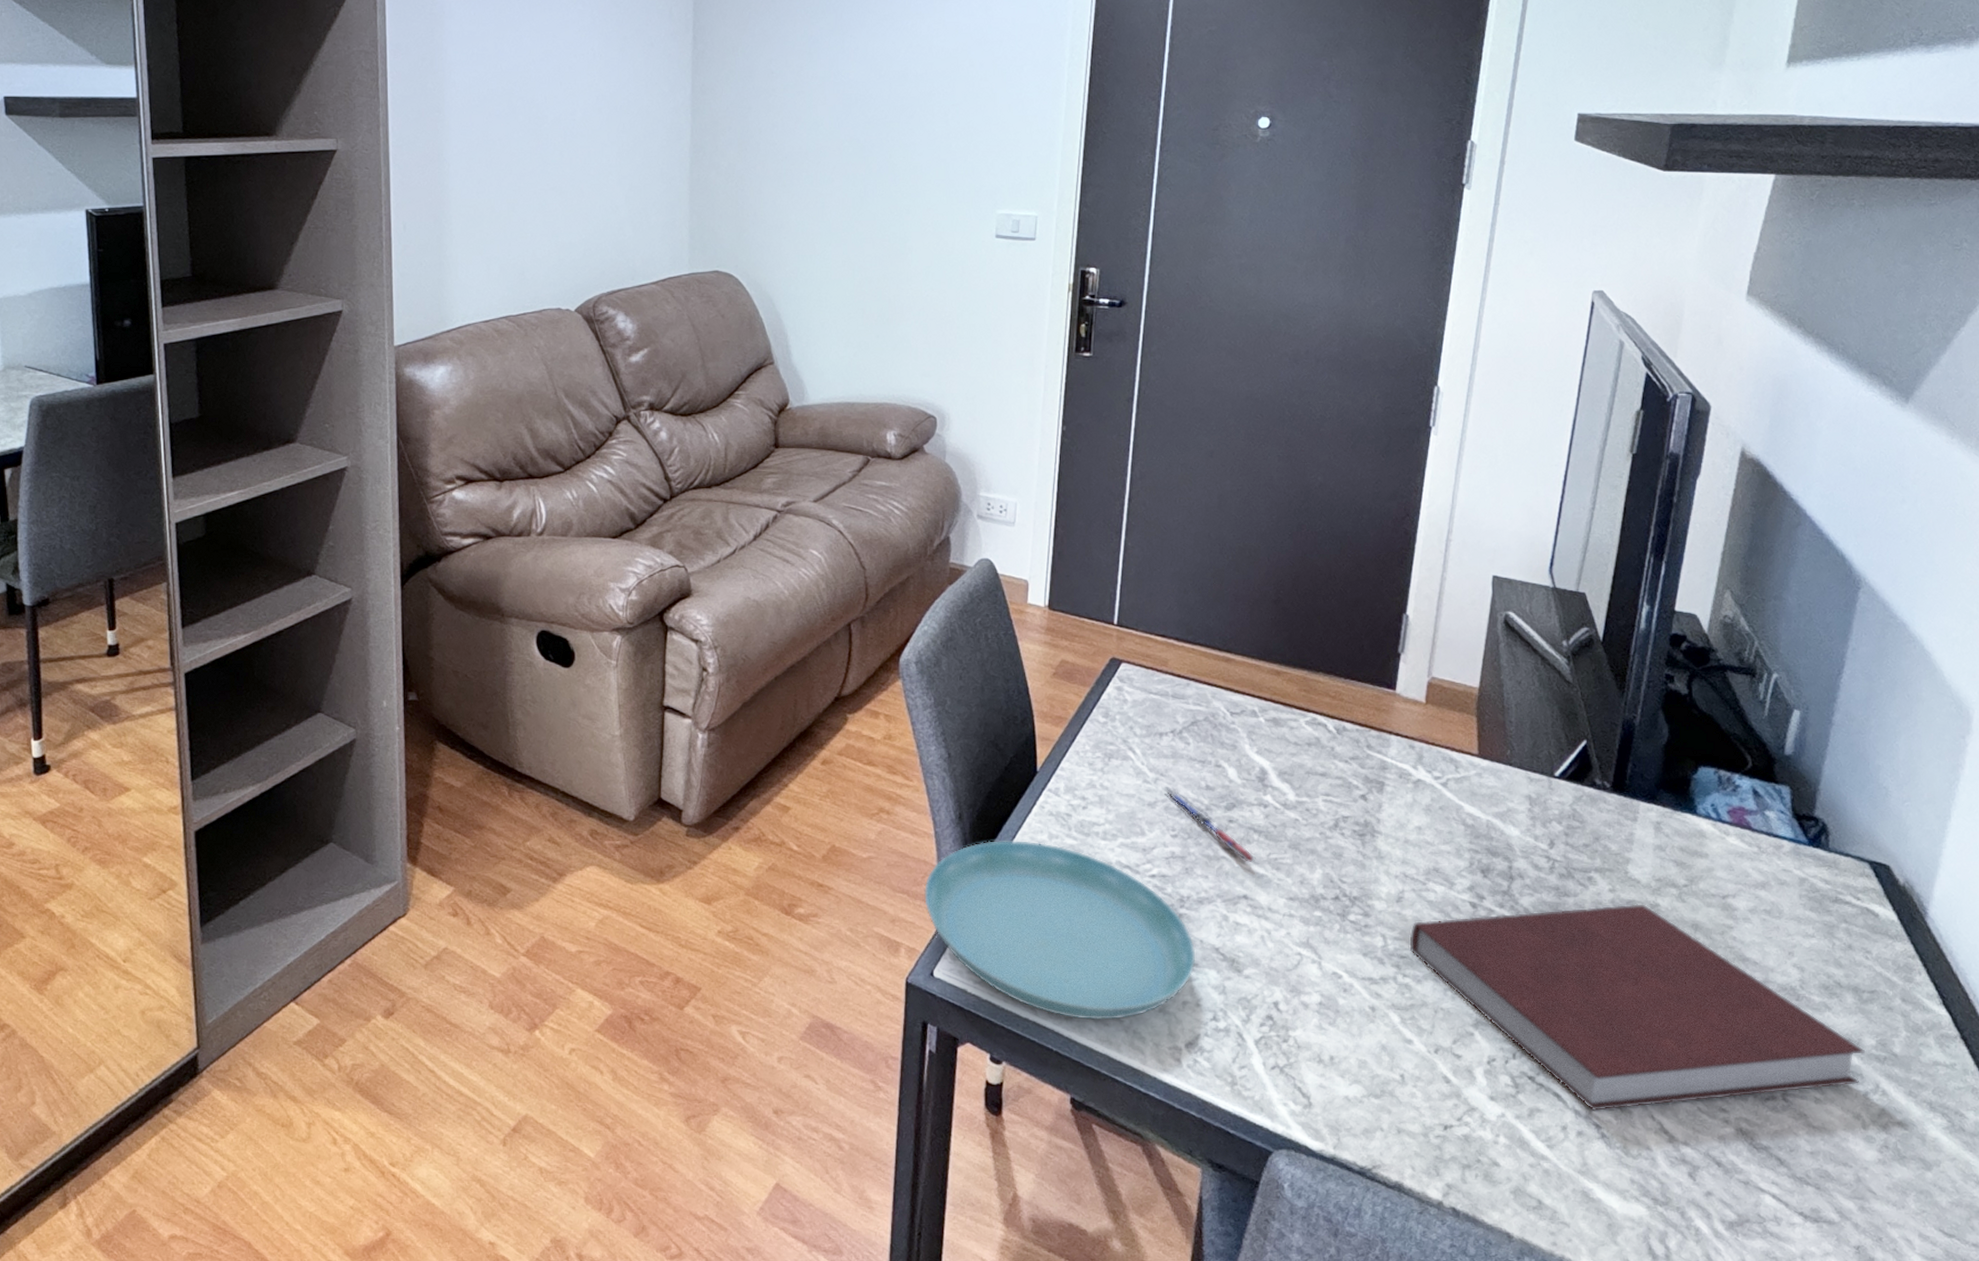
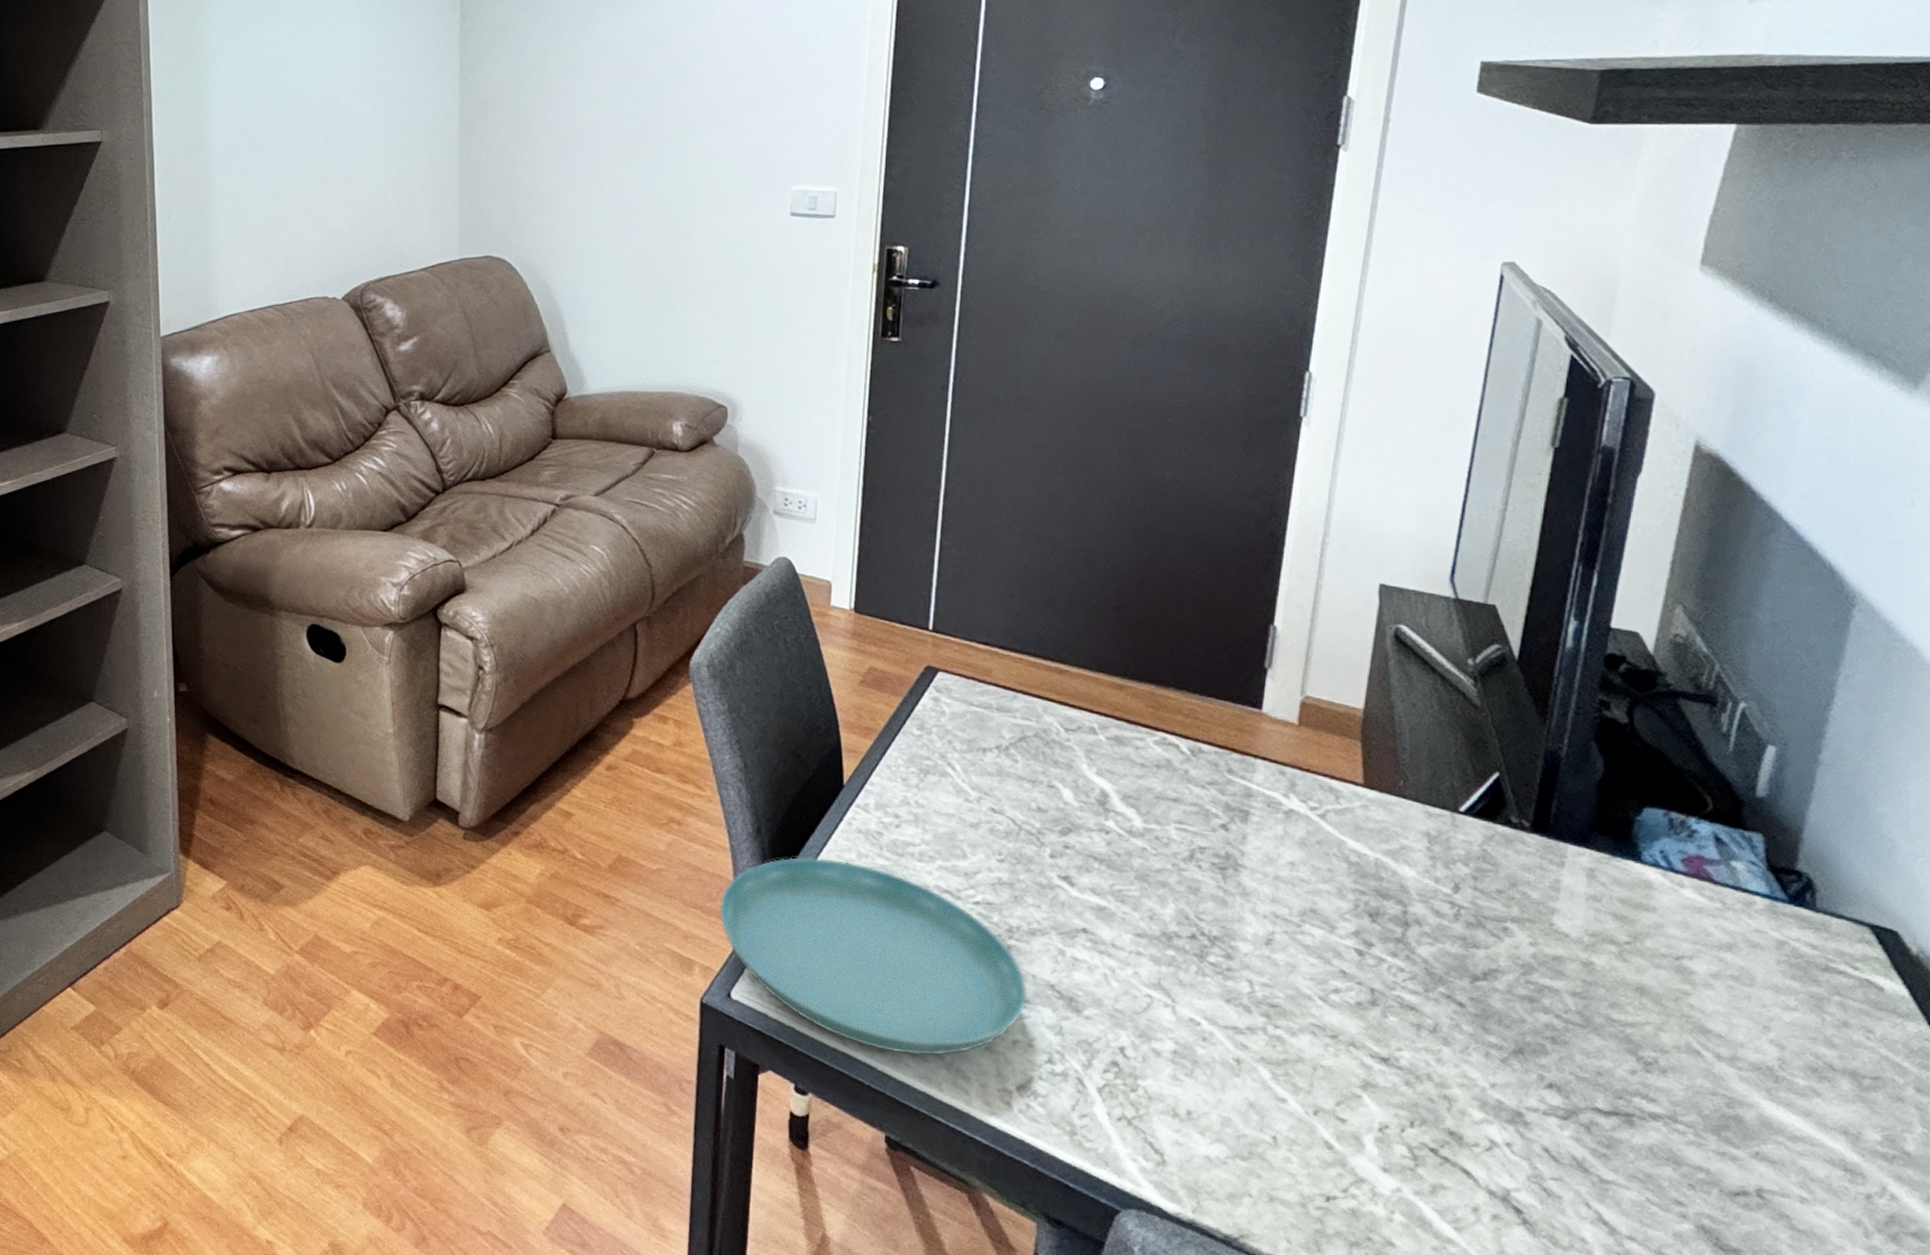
pen: present [1165,789,1256,863] -> none [989,810,1097,894]
notebook: present [1409,904,1865,1111] -> none [1281,961,1866,1193]

